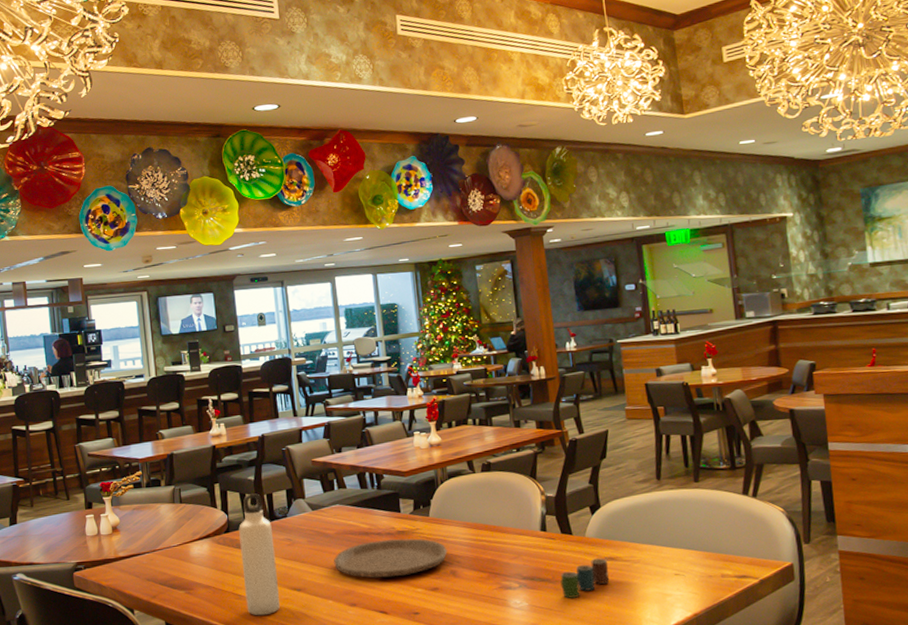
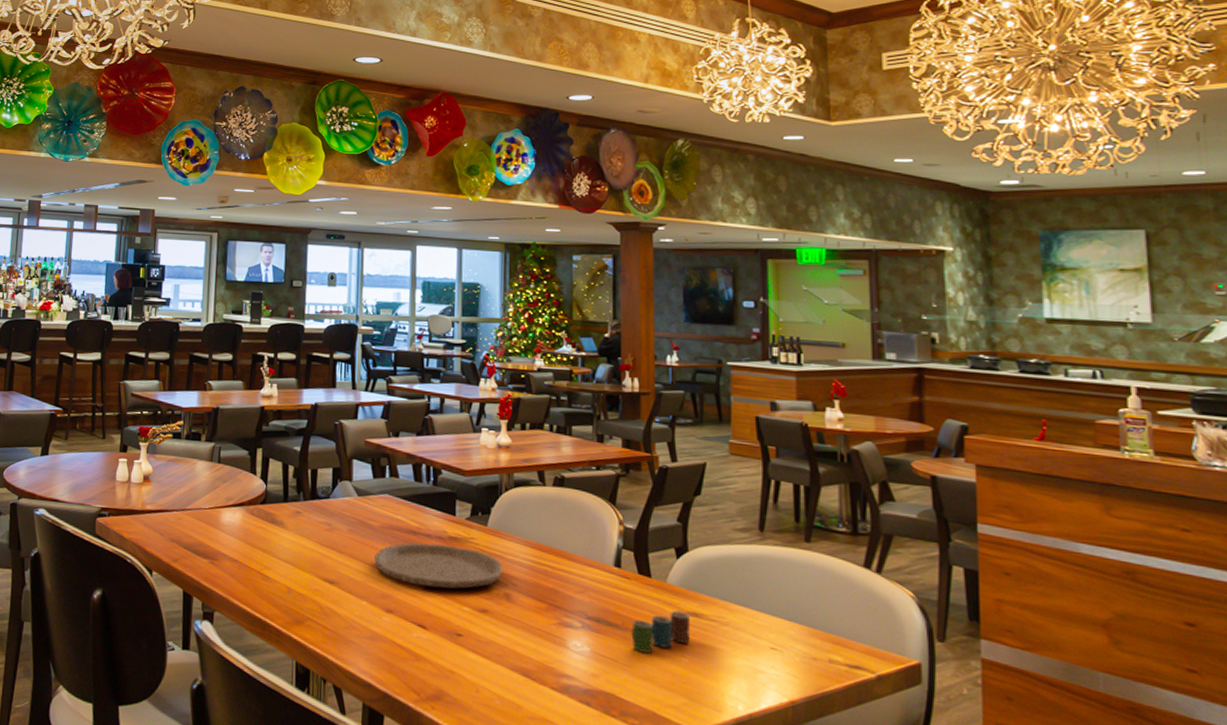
water bottle: present [239,493,280,616] -> none [272,465,312,605]

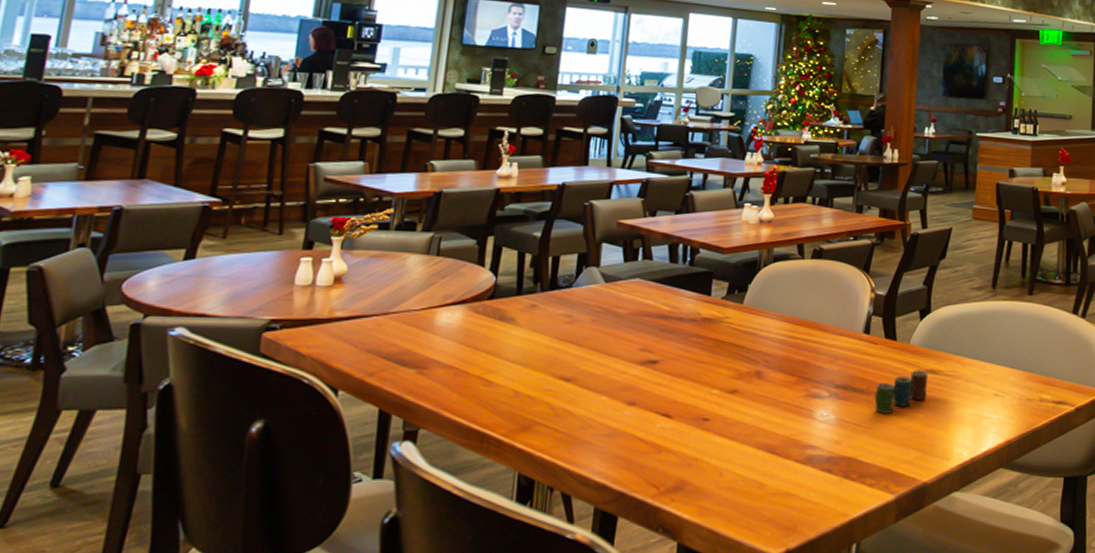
plate: present [374,543,503,590] -> none [618,327,757,373]

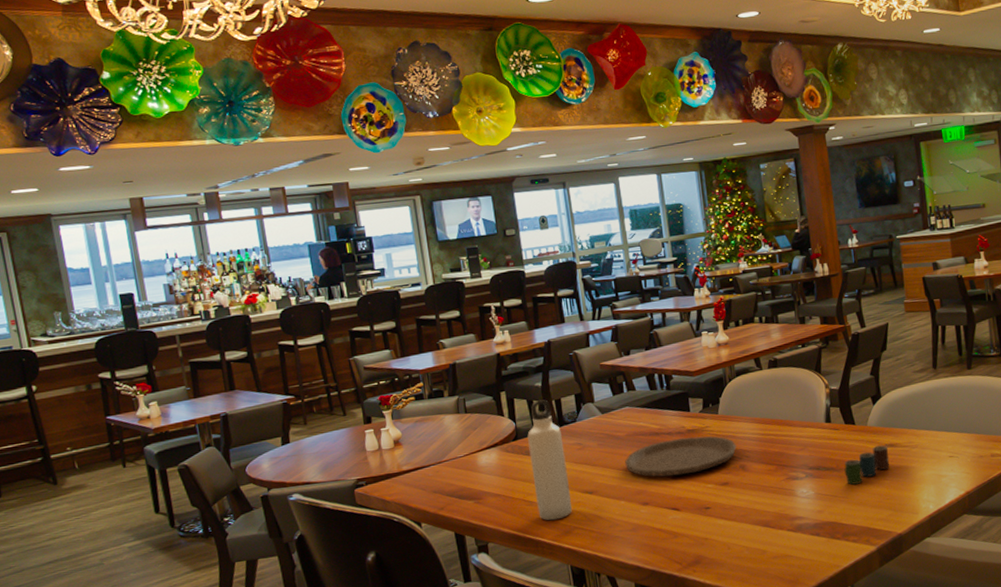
water bottle: none [494,254,551,410] -> present [527,400,572,521]
plate: none [618,327,757,373] -> present [625,436,737,477]

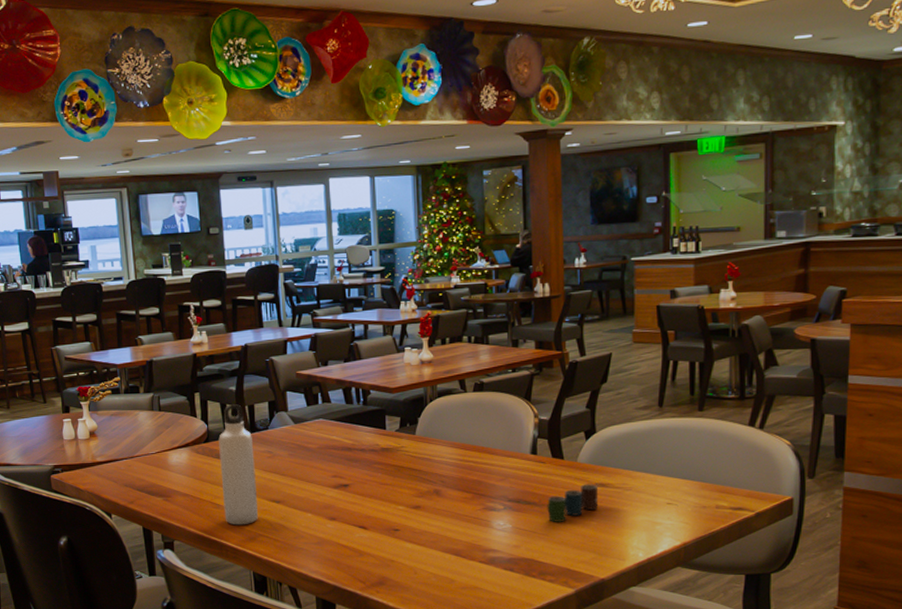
plate: present [625,436,737,477] -> none [315,456,432,494]

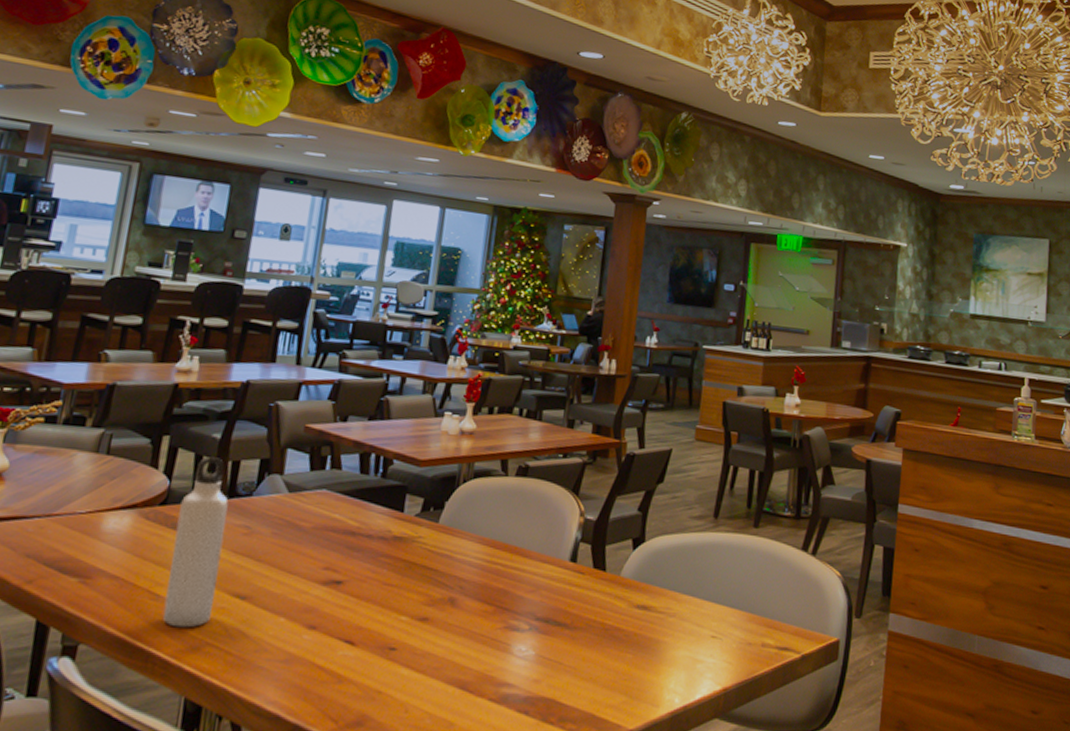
cup: present [547,484,599,522] -> none [578,605,639,652]

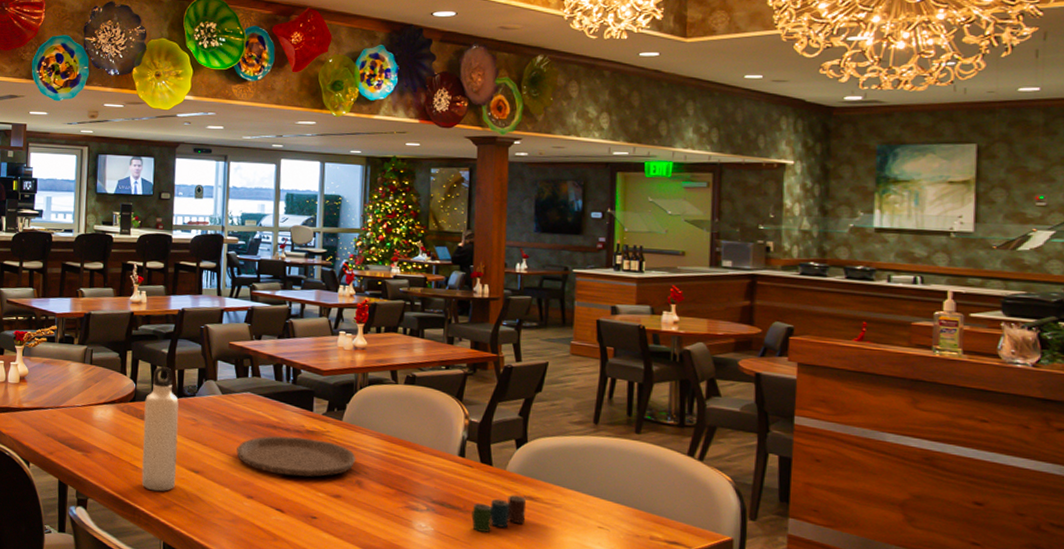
plate: none [300,545,452,597] -> present [236,436,356,478]
cup: none [578,605,639,652] -> present [471,495,527,533]

